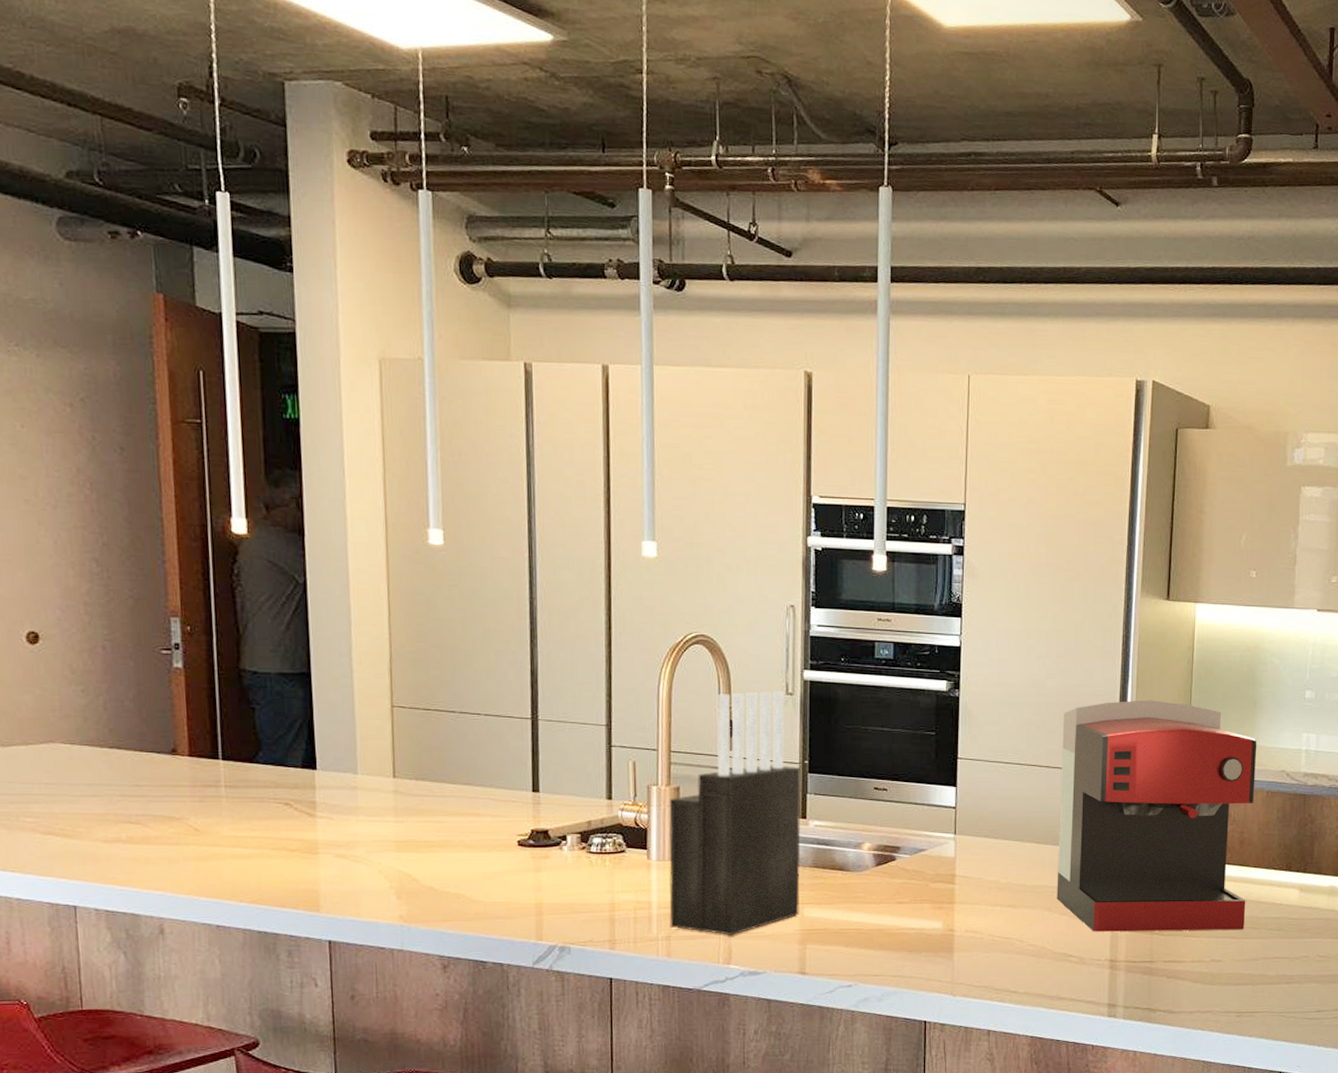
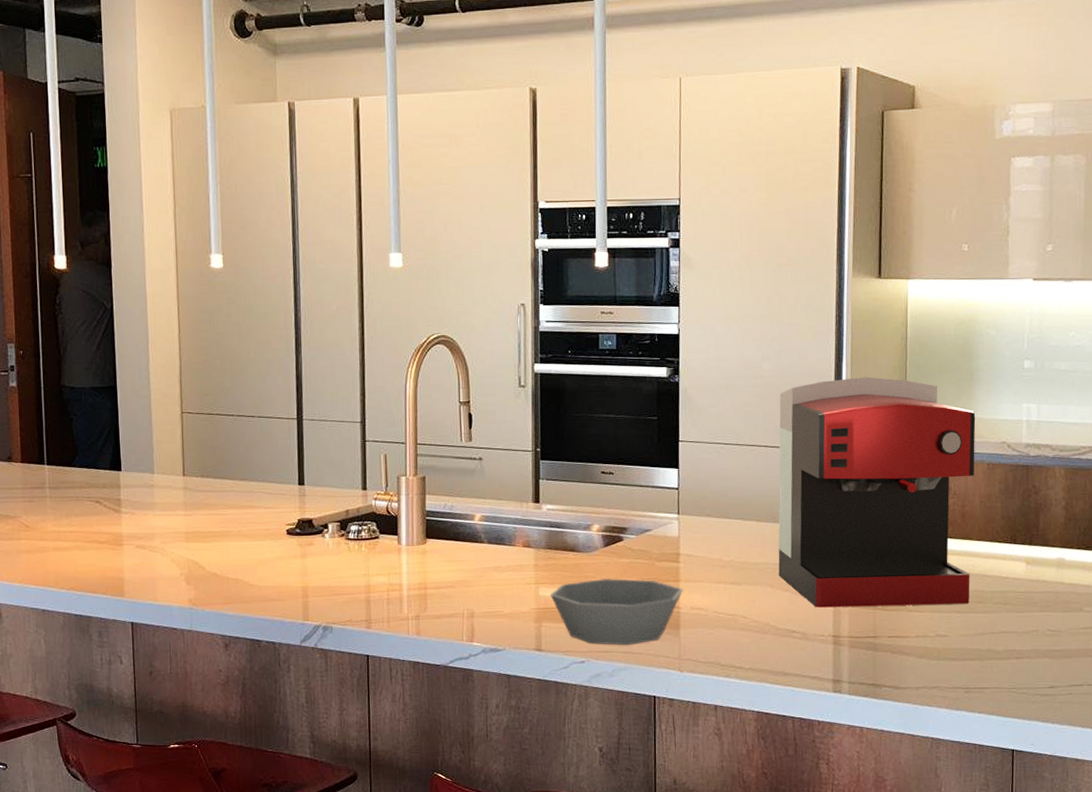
knife block: present [668,690,801,936] -> none [416,384,536,615]
bowl: none [816,899,959,969] -> present [550,578,684,646]

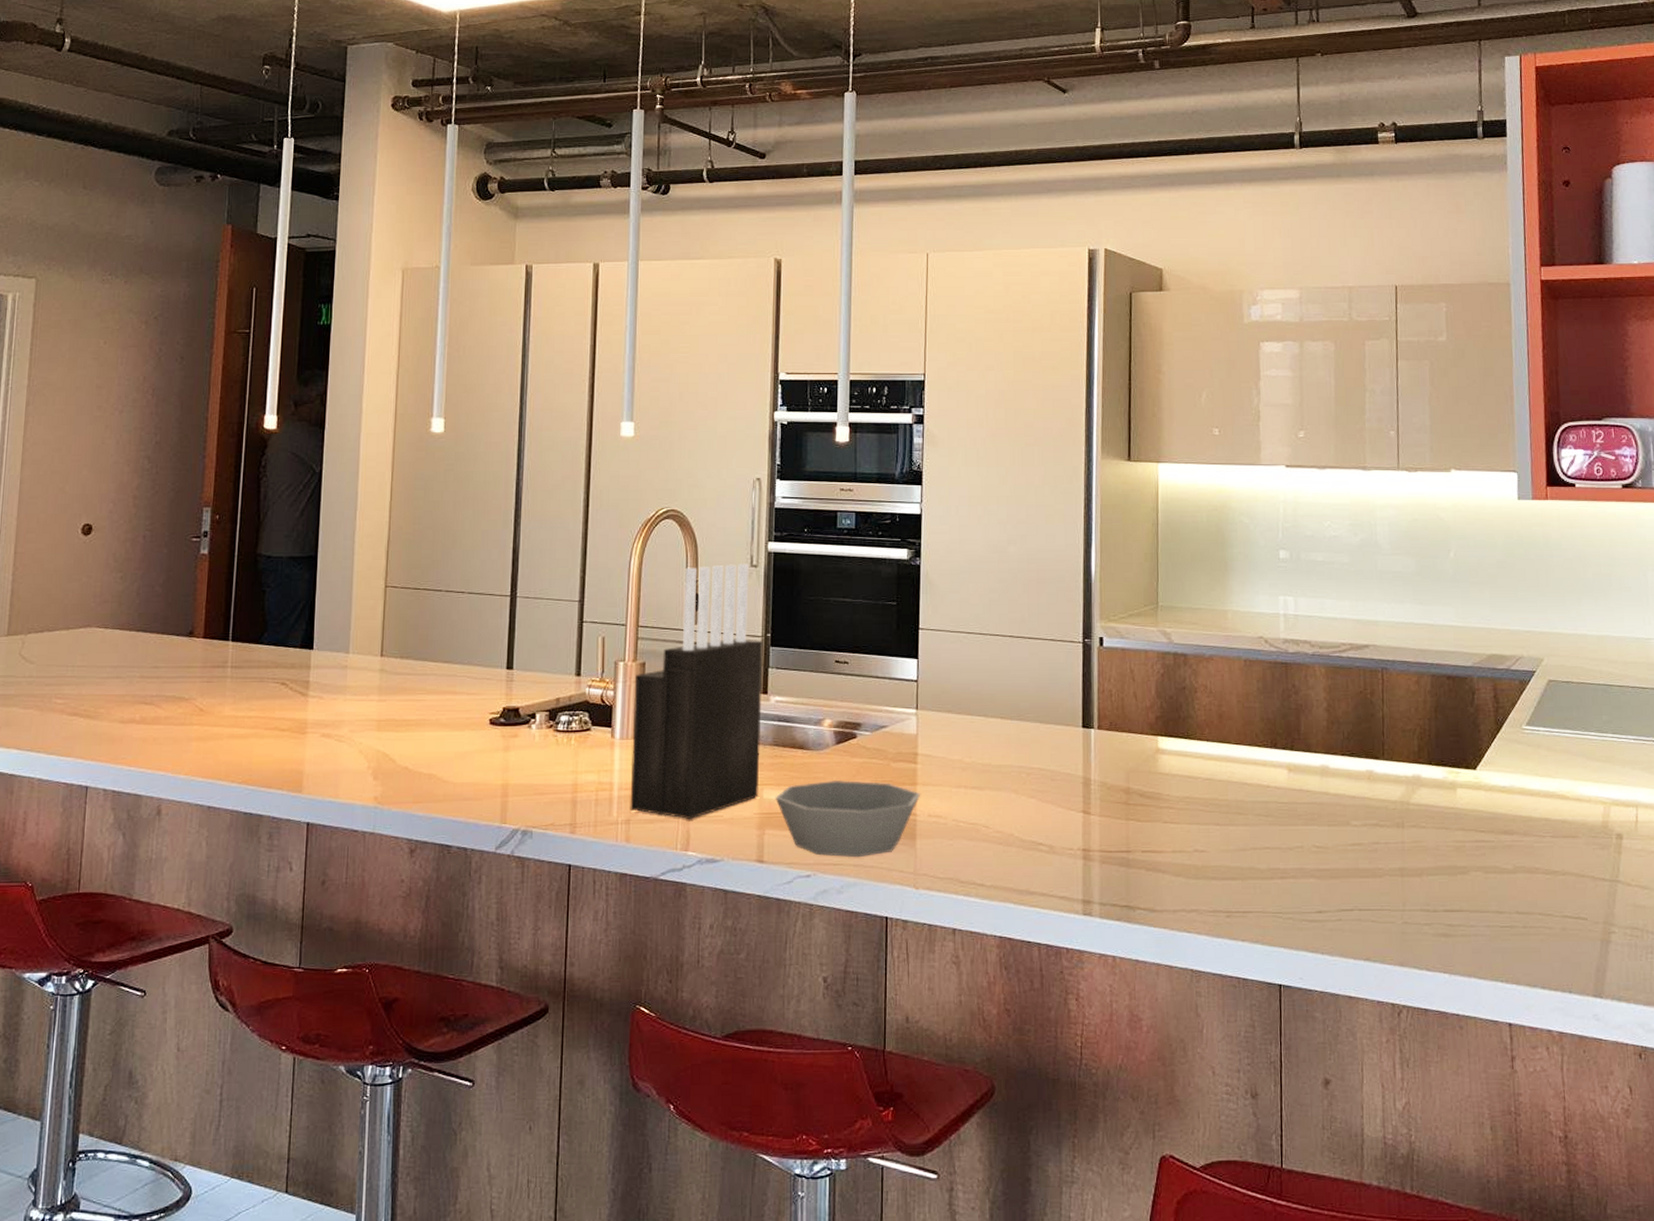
knife block: none [416,384,536,615] -> present [630,563,763,820]
coffee maker: present [778,377,976,608] -> none [1023,564,1231,817]

